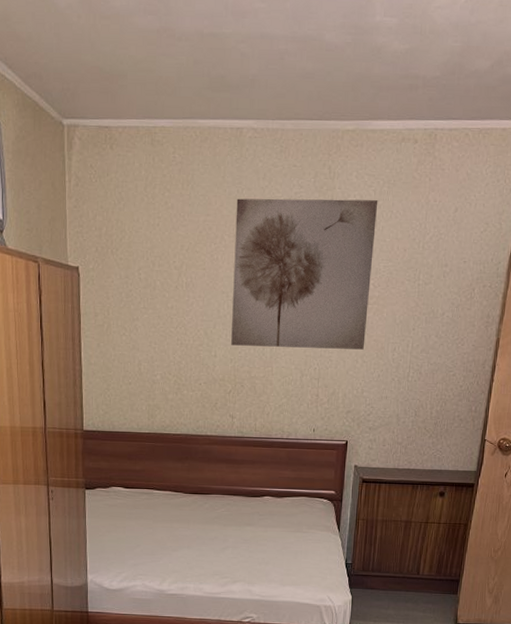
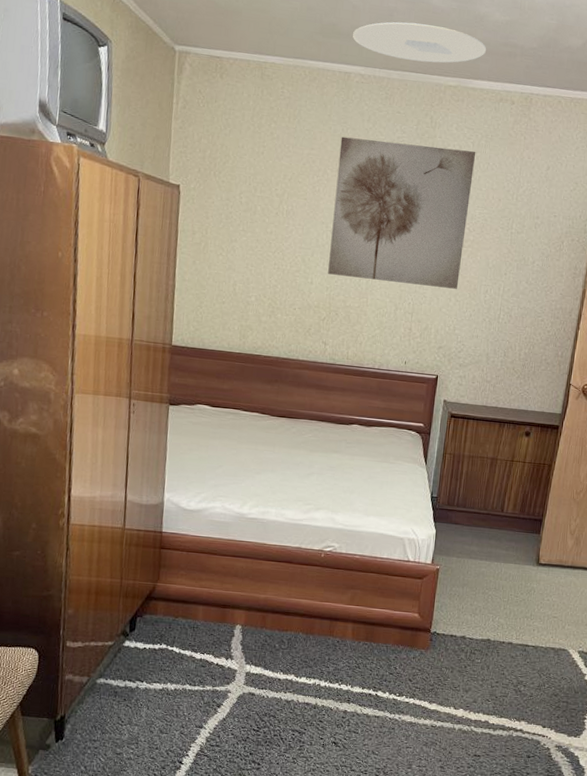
ceiling light: none [243,64,386,107] -> present [353,22,487,63]

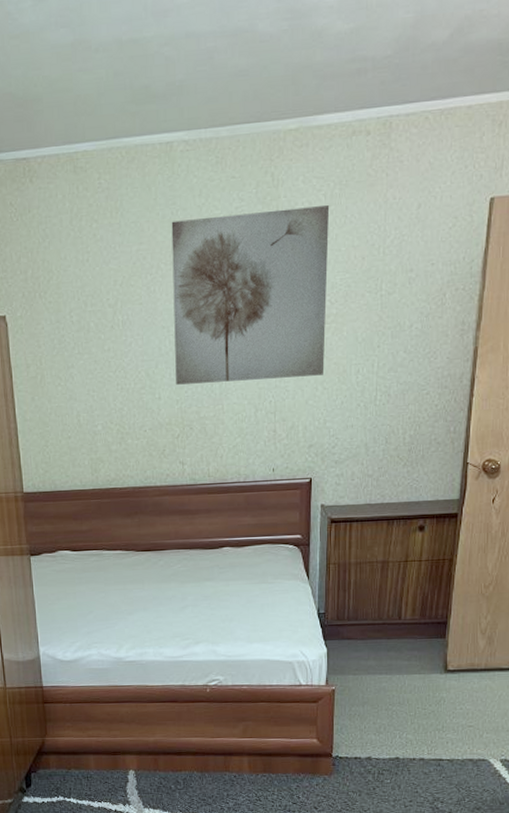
ceiling light: present [353,22,487,63] -> none [170,57,330,111]

